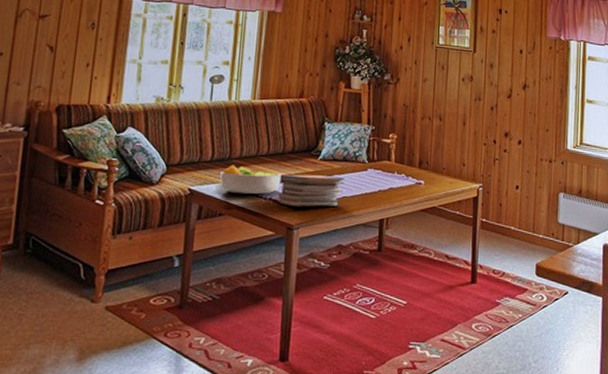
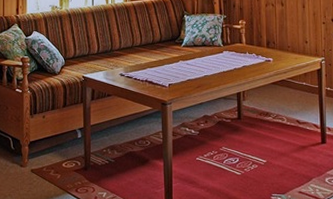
fruit bowl: present [220,164,282,194] -> none [106,55,153,78]
book stack: present [278,174,345,207] -> none [152,59,205,86]

